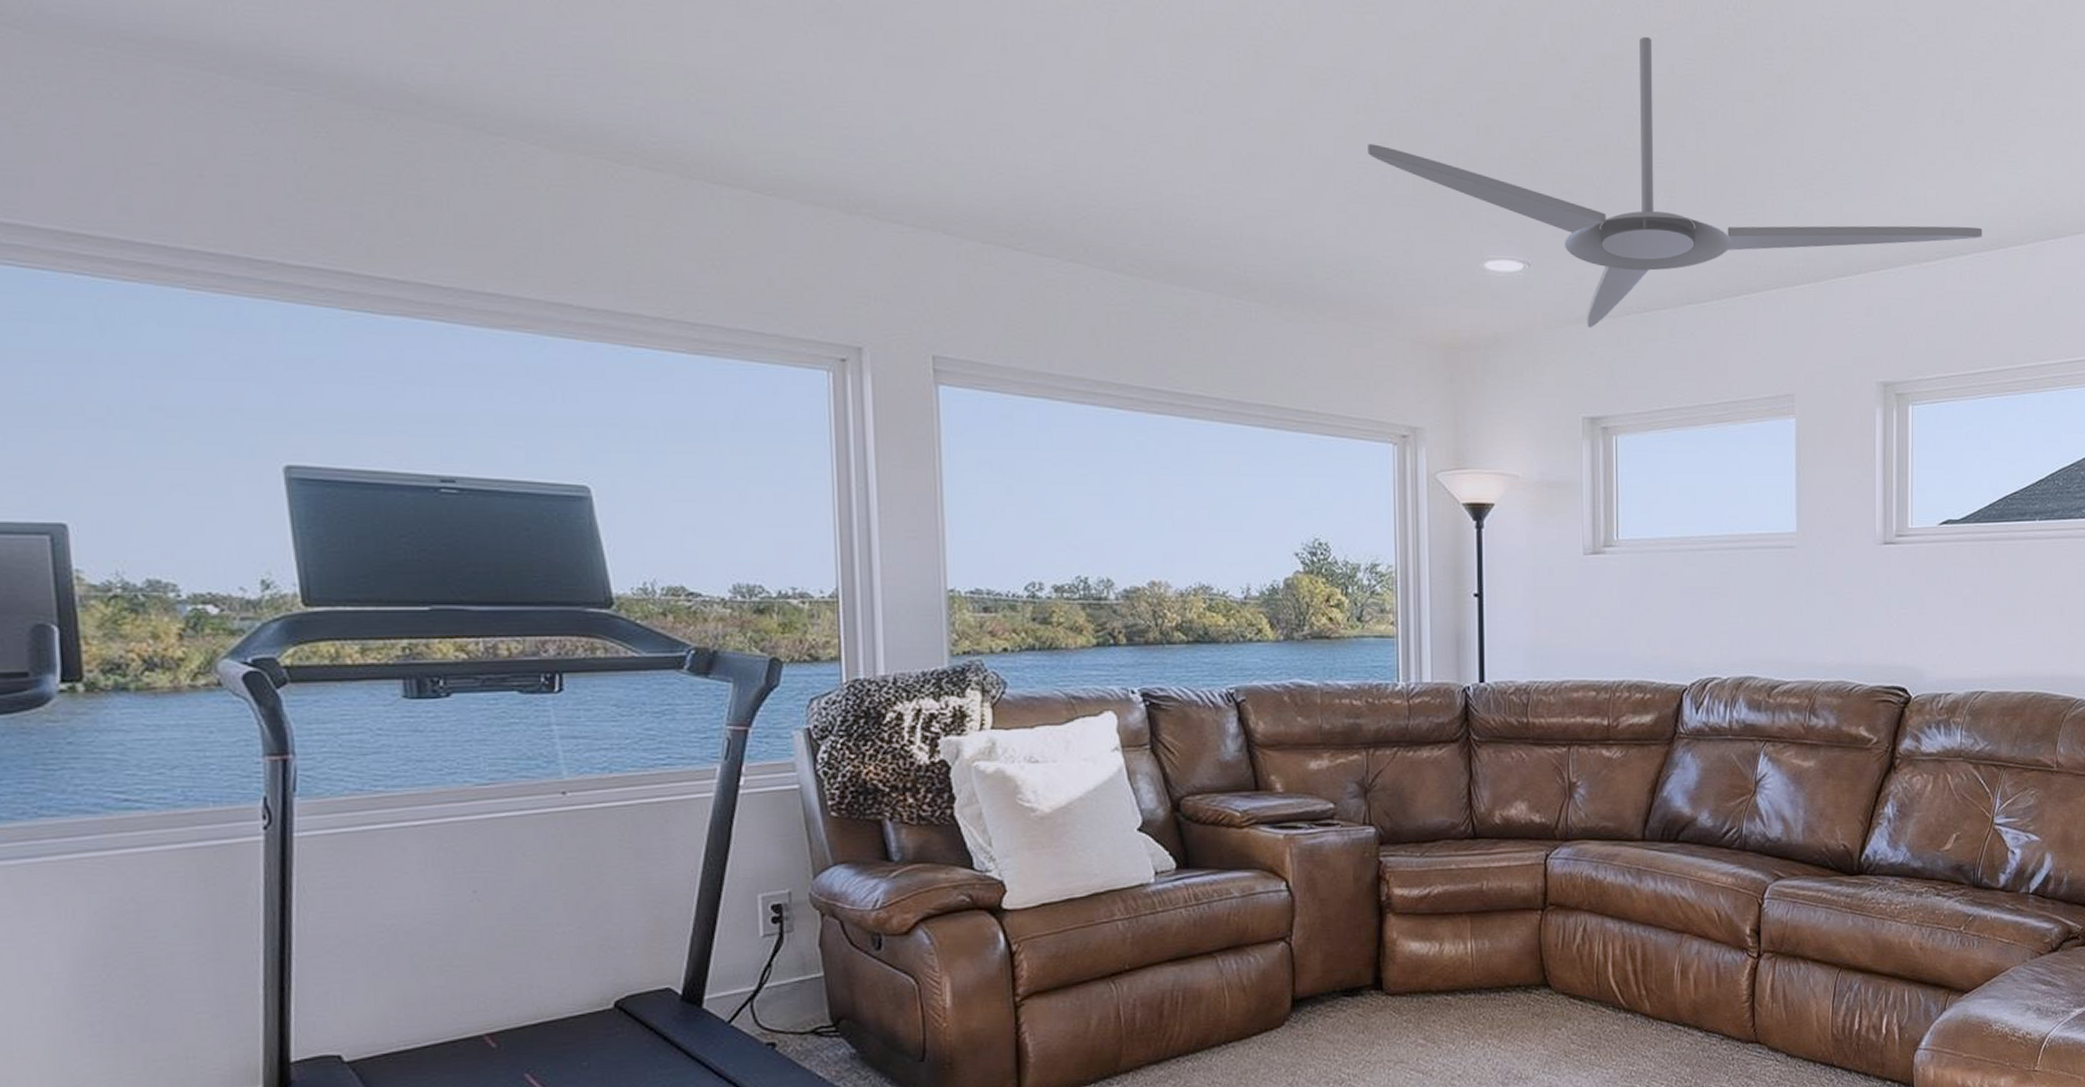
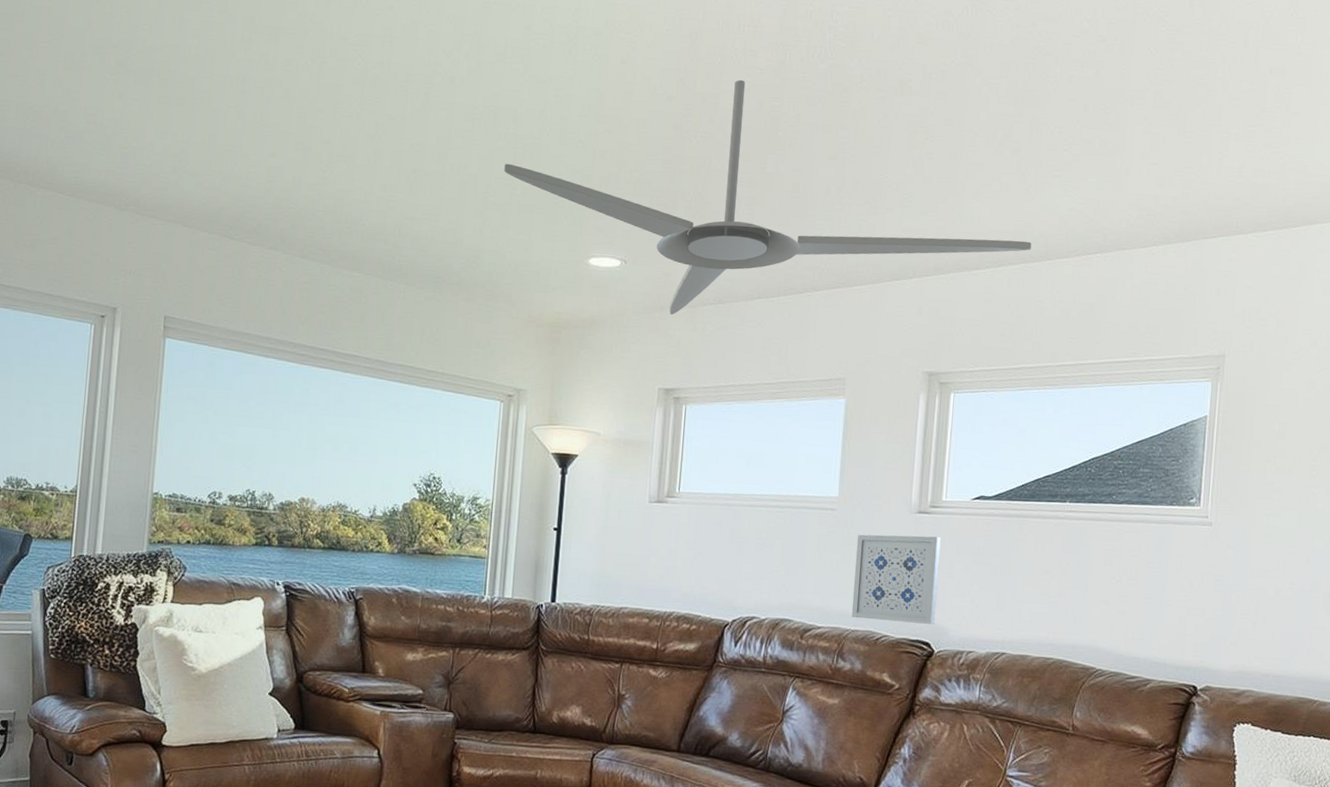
wall art: none [1820,569,1910,669] -> present [851,534,941,625]

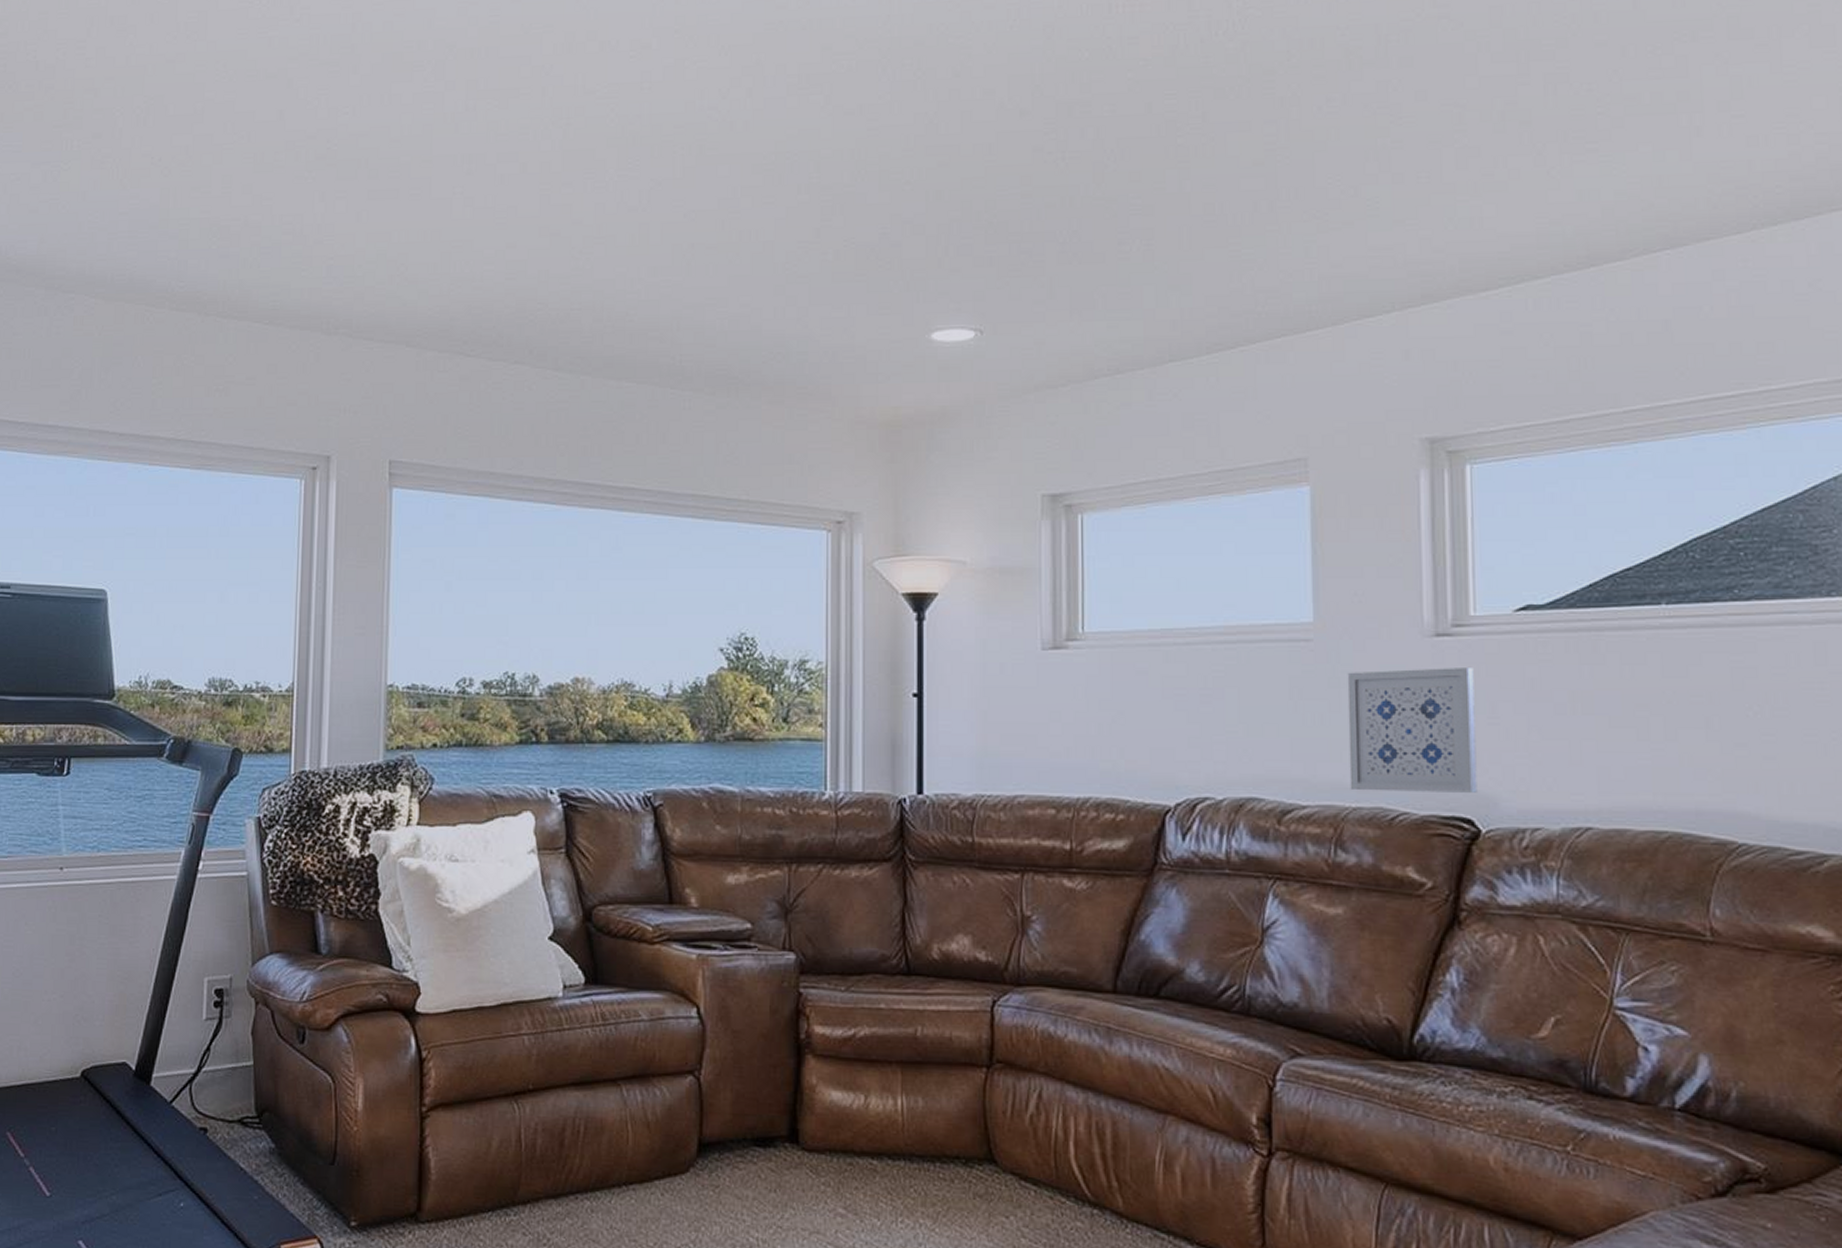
ceiling fan: present [504,79,1032,316] -> none [809,77,1565,396]

